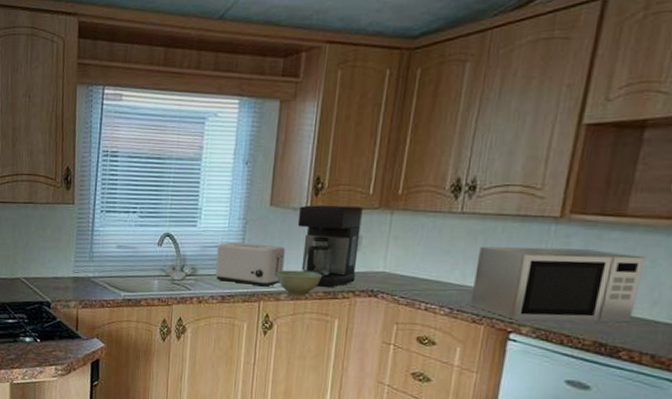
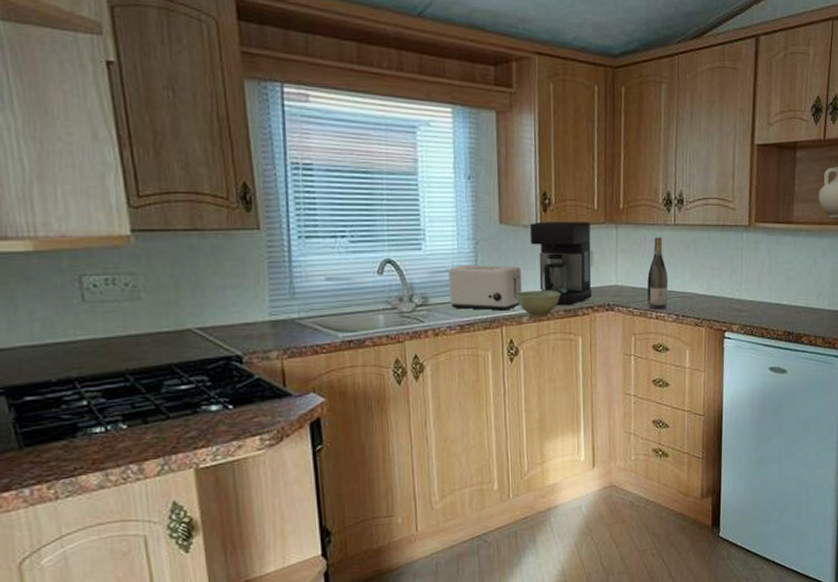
wine bottle: none [416,225,446,302] -> present [647,237,669,310]
microwave: present [470,246,646,323] -> none [691,252,810,320]

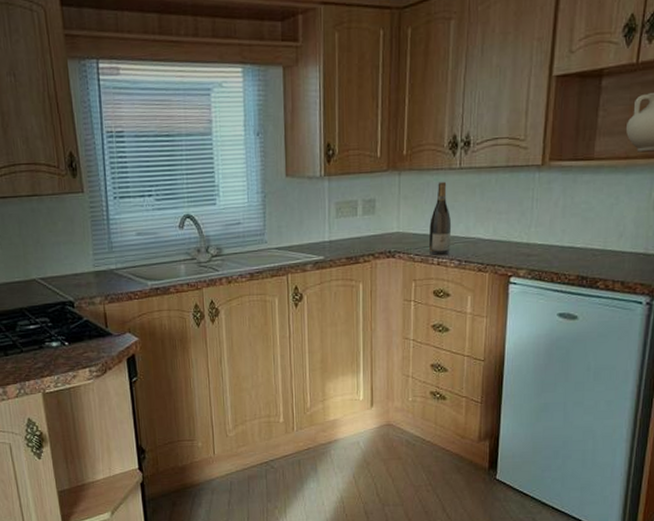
toaster: present [448,265,522,311] -> none [239,216,306,260]
bowl: present [515,290,562,318] -> none [300,239,344,266]
coffee maker: present [529,222,592,306] -> none [314,170,374,254]

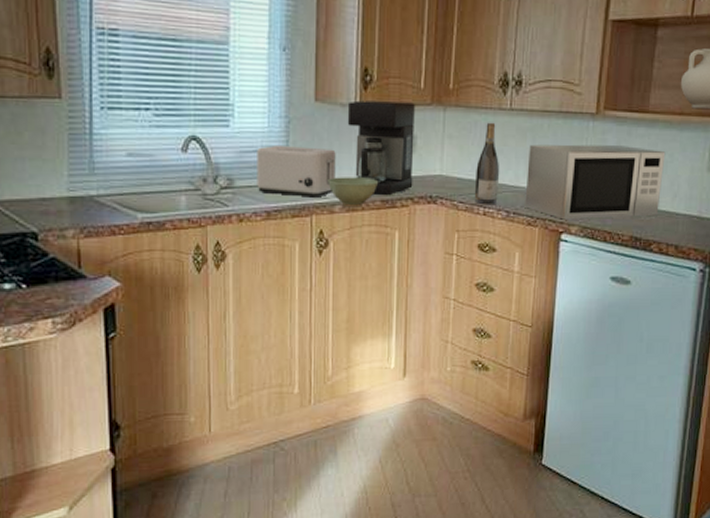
toaster: none [239,216,306,260] -> present [257,146,336,198]
bowl: none [300,239,344,266] -> present [328,177,379,208]
coffee maker: none [314,170,374,254] -> present [347,100,415,196]
microwave: none [475,192,611,265] -> present [524,144,666,220]

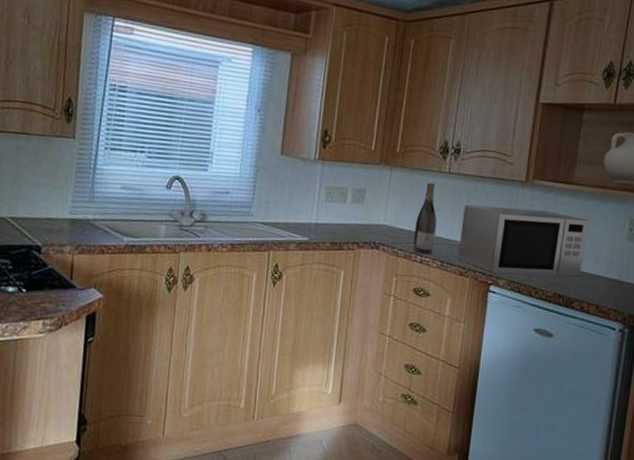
toaster: present [257,146,336,198] -> none [225,189,295,236]
bowl: present [328,177,379,208] -> none [286,219,330,247]
coffee maker: present [347,100,415,196] -> none [306,156,366,240]

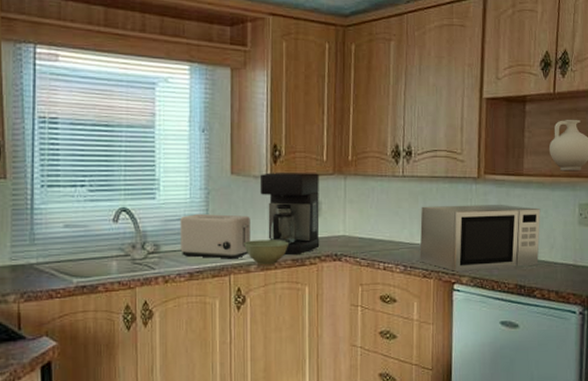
toaster: none [225,189,295,236] -> present [180,214,251,259]
bowl: none [286,219,330,247] -> present [244,240,290,267]
coffee maker: none [306,156,366,240] -> present [259,173,320,256]
wine bottle: present [412,182,437,255] -> none [374,188,397,261]

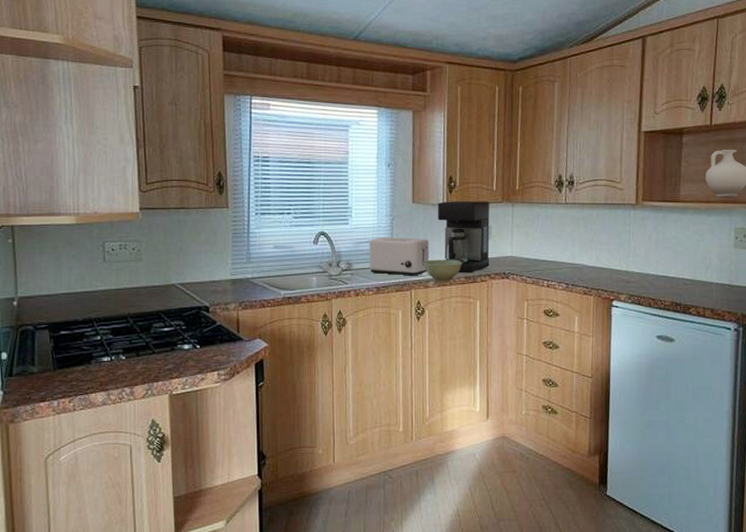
microwave: present [419,204,541,272] -> none [580,228,697,290]

